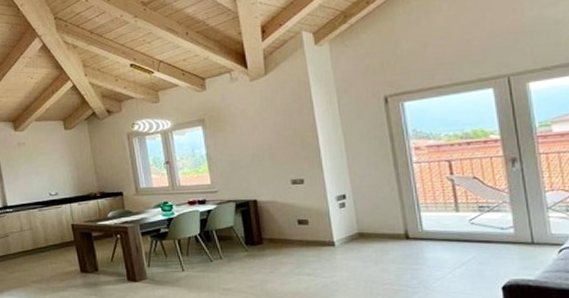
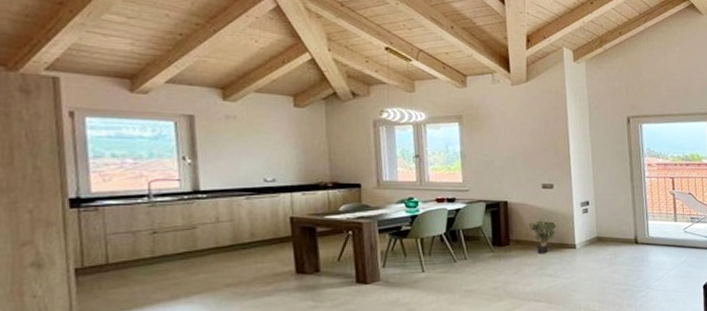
potted plant: none [279,217,312,253] -> present [527,220,557,254]

